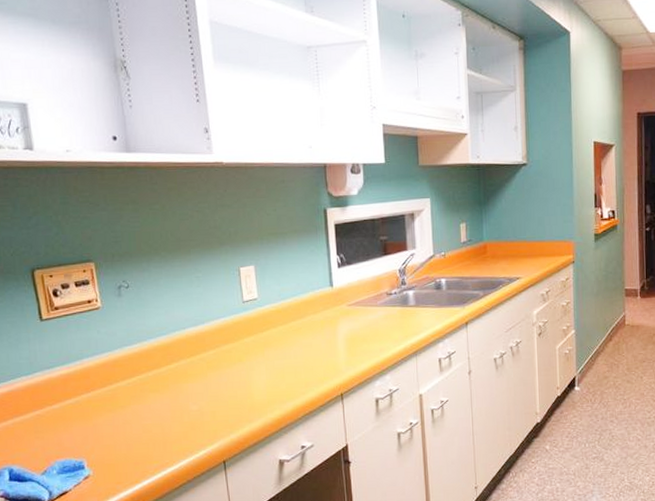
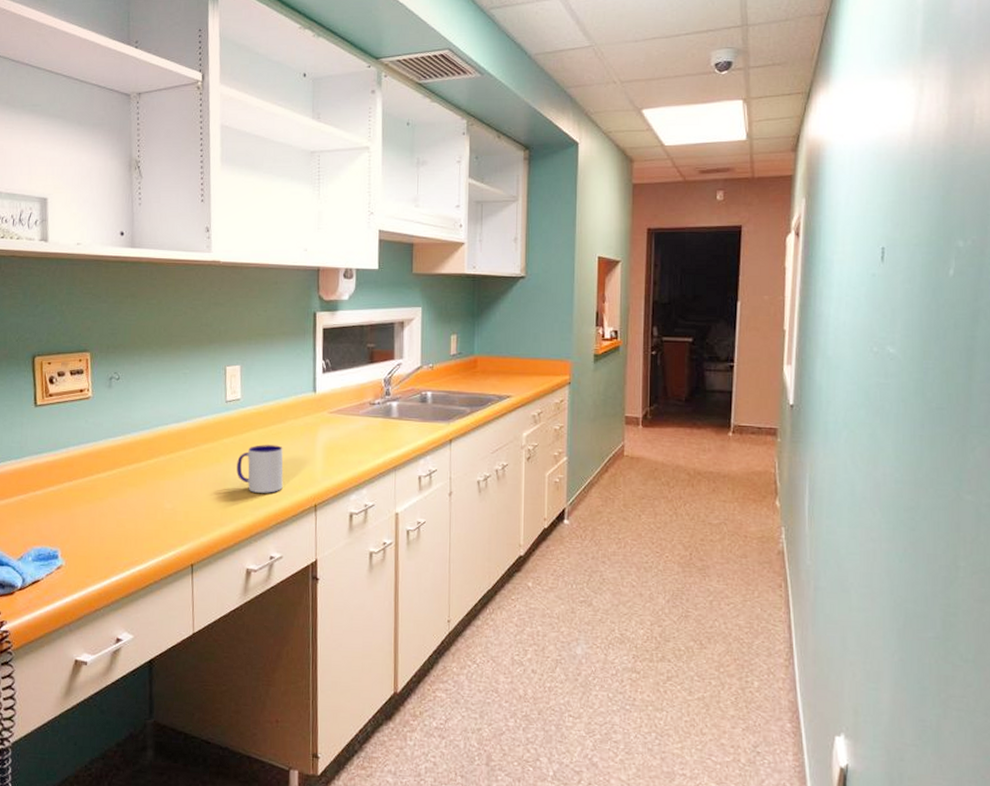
mug: none [260,340,308,388] -> present [237,445,284,493]

